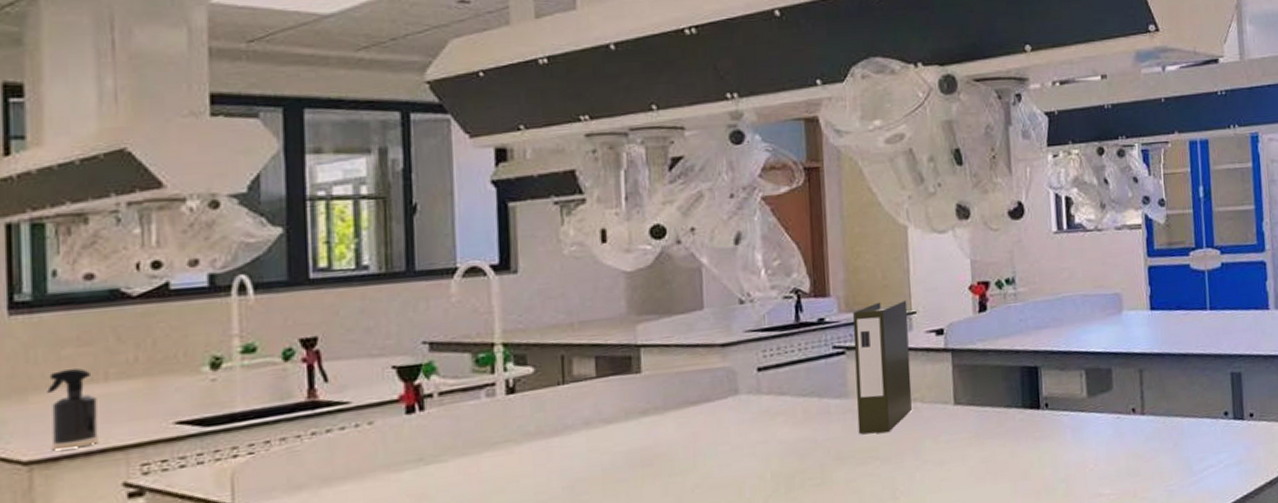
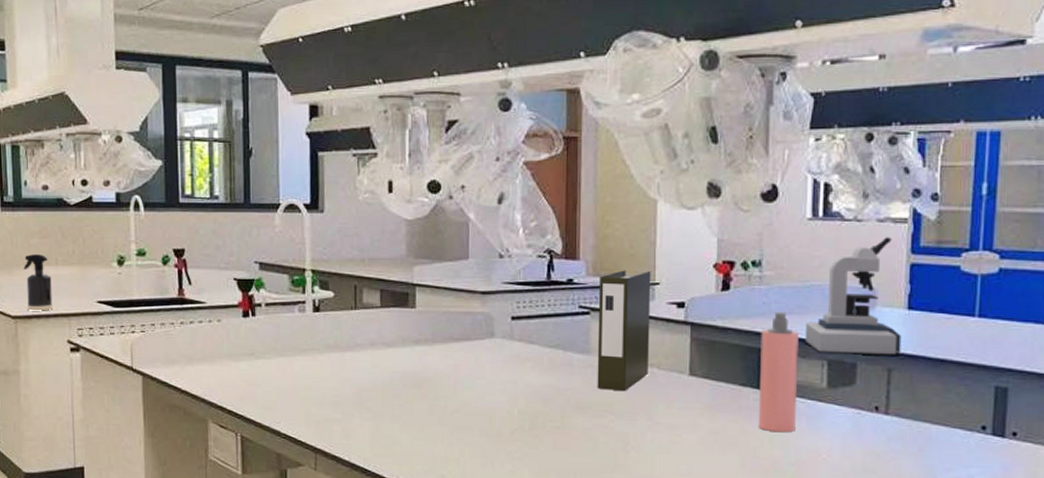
spray bottle: none [1020,326,1062,451] -> present [758,311,799,433]
microscope: none [1061,243,1149,364] -> present [803,237,902,357]

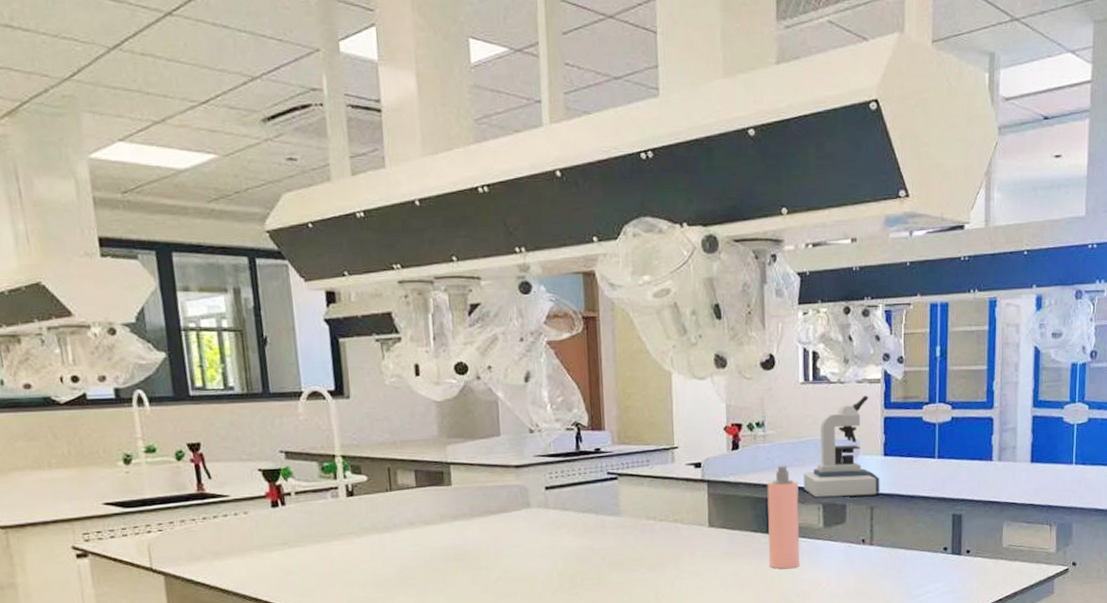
spray bottle: present [24,254,53,311] -> none [9,458,50,519]
binder: present [597,270,651,392] -> none [624,437,673,547]

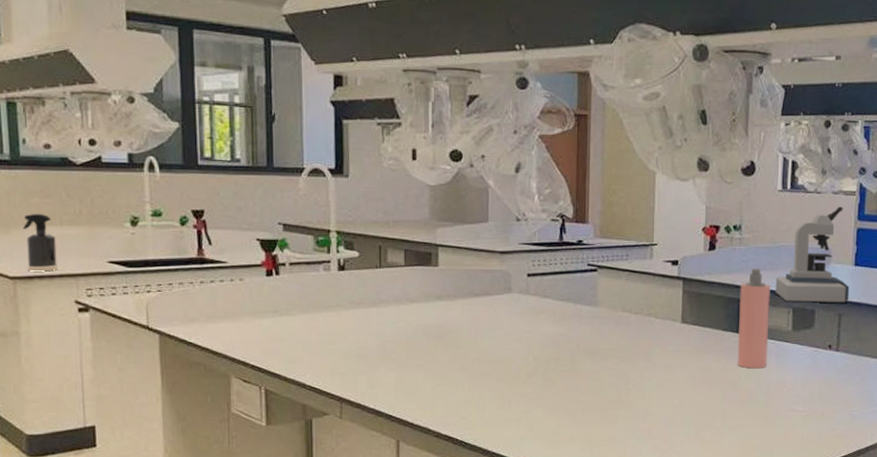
spray bottle: none [9,458,50,519] -> present [23,214,58,272]

